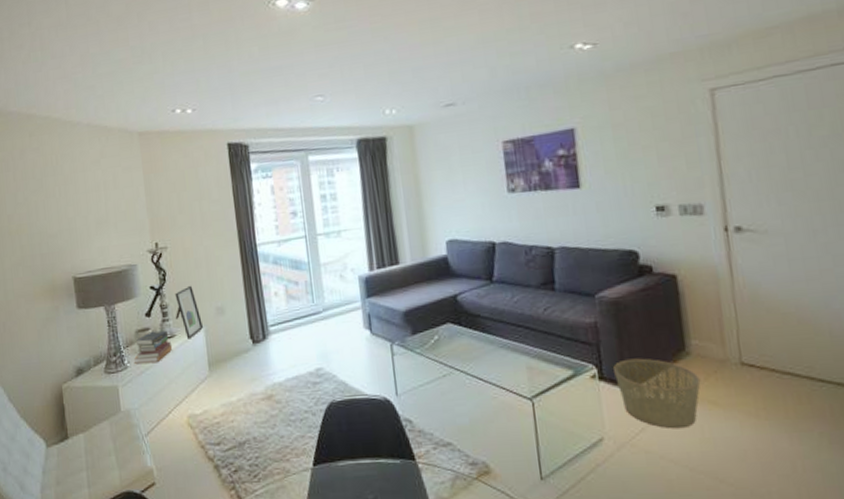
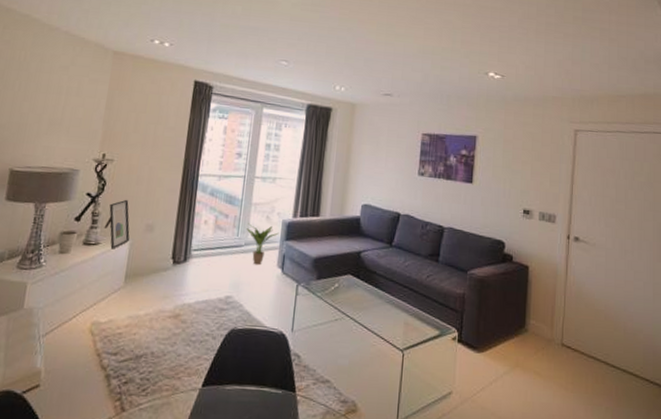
books: present [134,330,173,364] -> none [51,235,94,266]
potted plant: none [320,285,358,329] -> present [246,223,280,264]
basket: present [613,358,701,429] -> none [470,328,532,392]

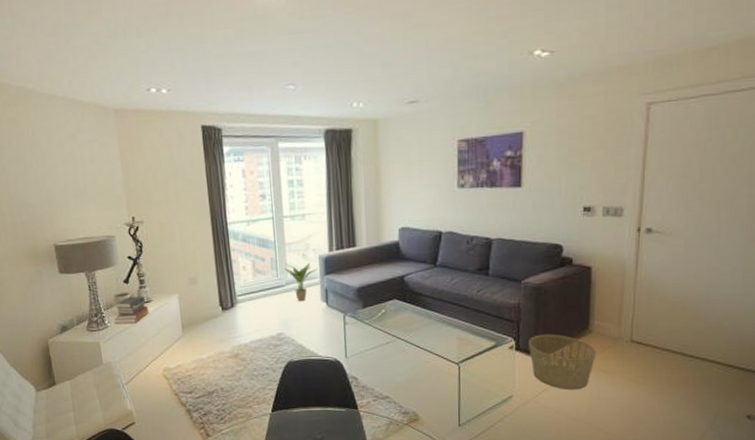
books: none [51,235,94,266] -> present [114,296,149,324]
picture frame: present [104,199,130,249] -> none [151,257,178,304]
basket: none [470,328,532,392] -> present [529,334,597,390]

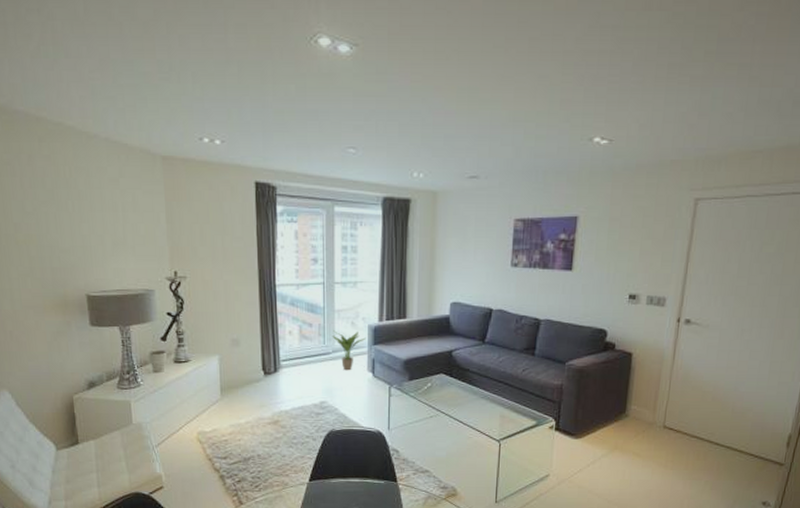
books: present [114,296,149,324] -> none [148,354,187,383]
basket: present [529,334,597,390] -> none [568,416,631,472]

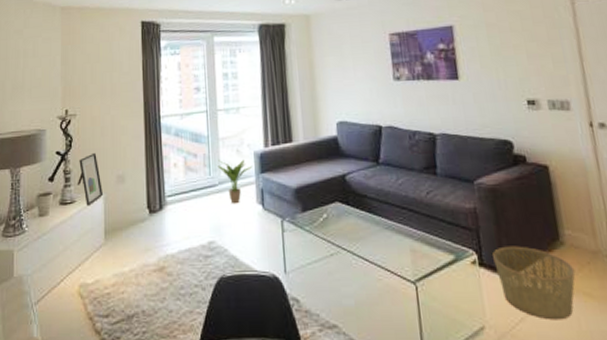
picture frame: none [190,316,219,365] -> present [77,152,104,206]
basket: none [568,416,631,472] -> present [493,246,576,320]

